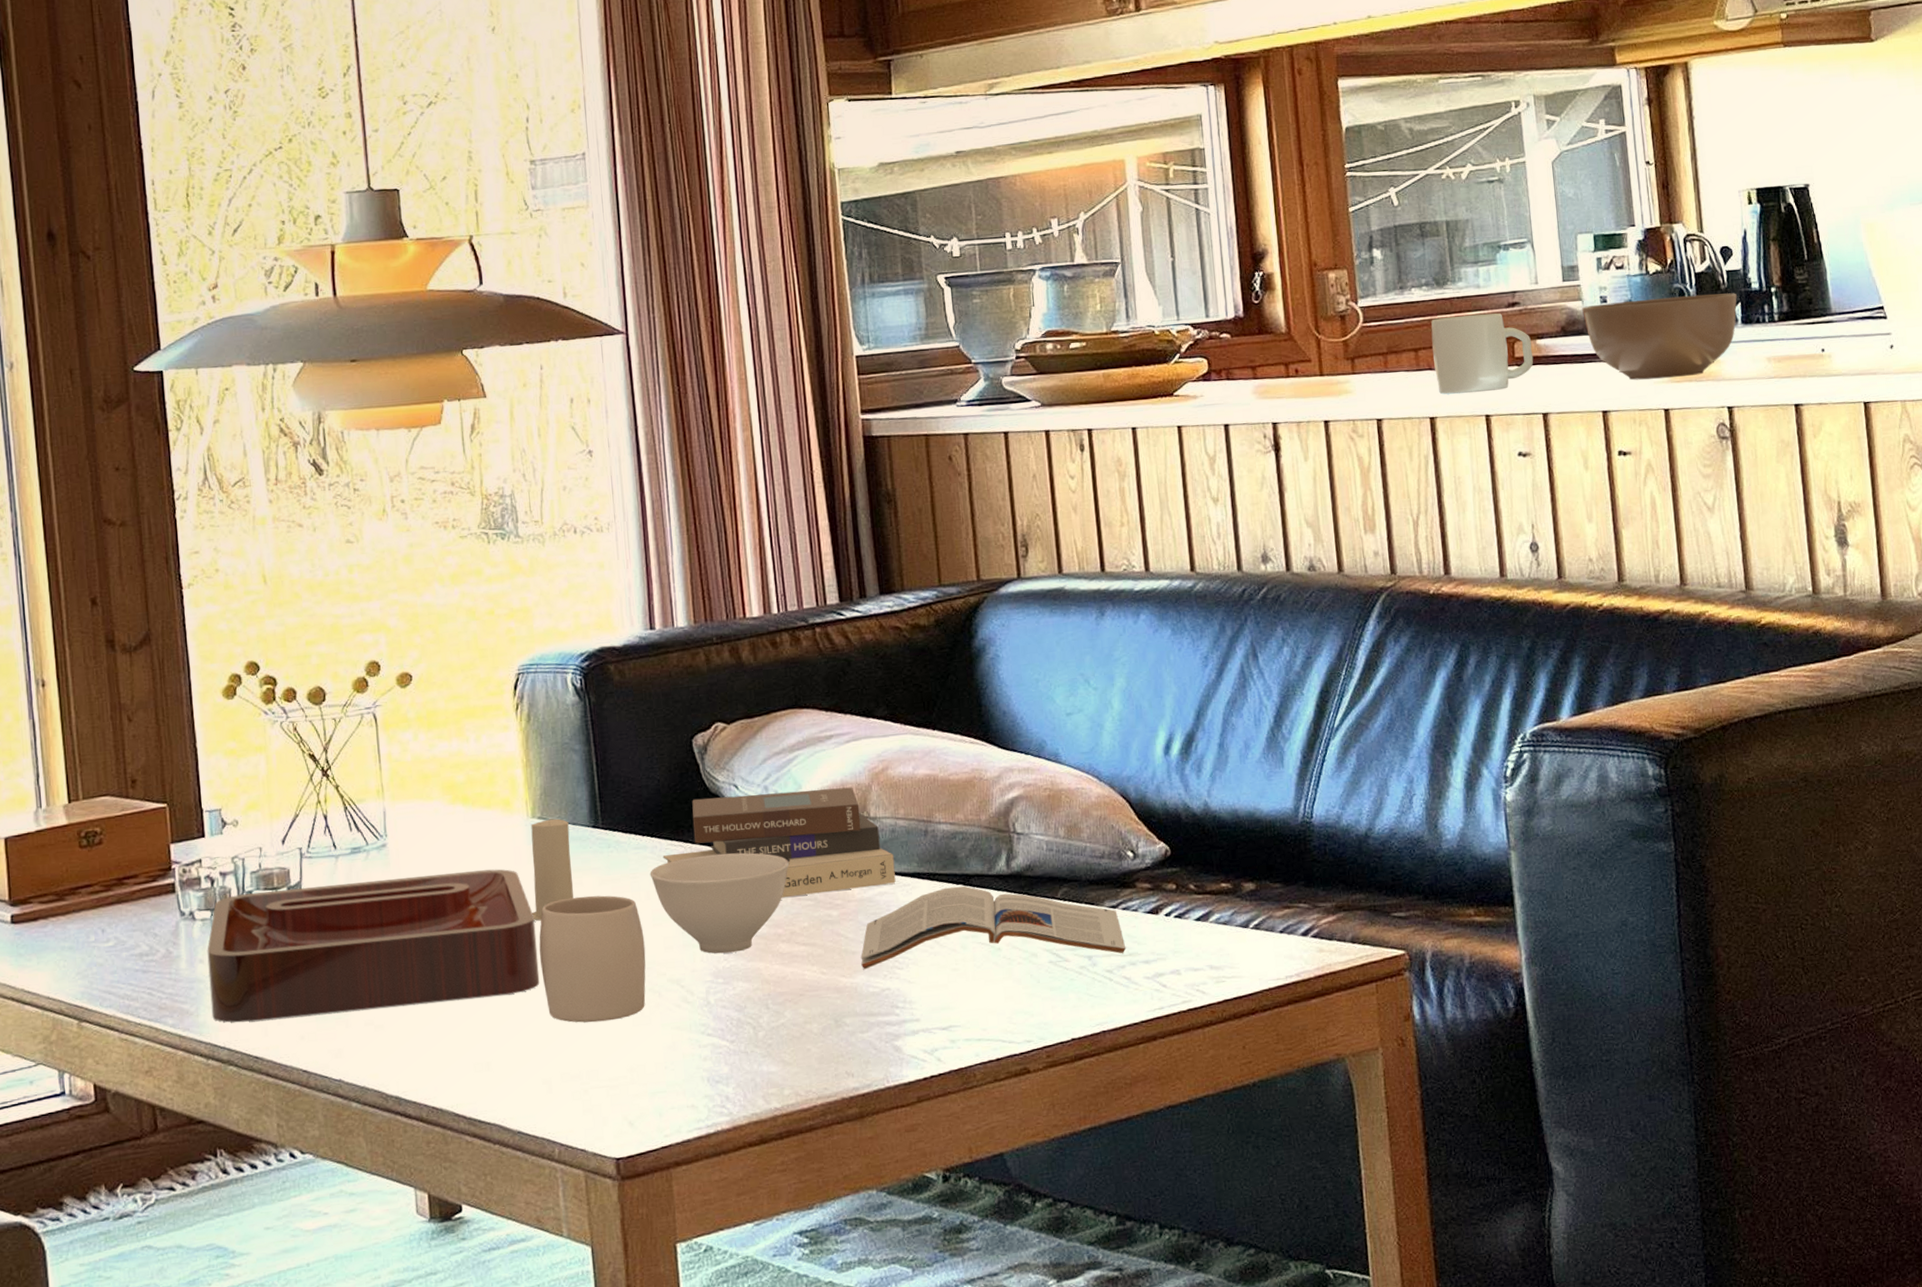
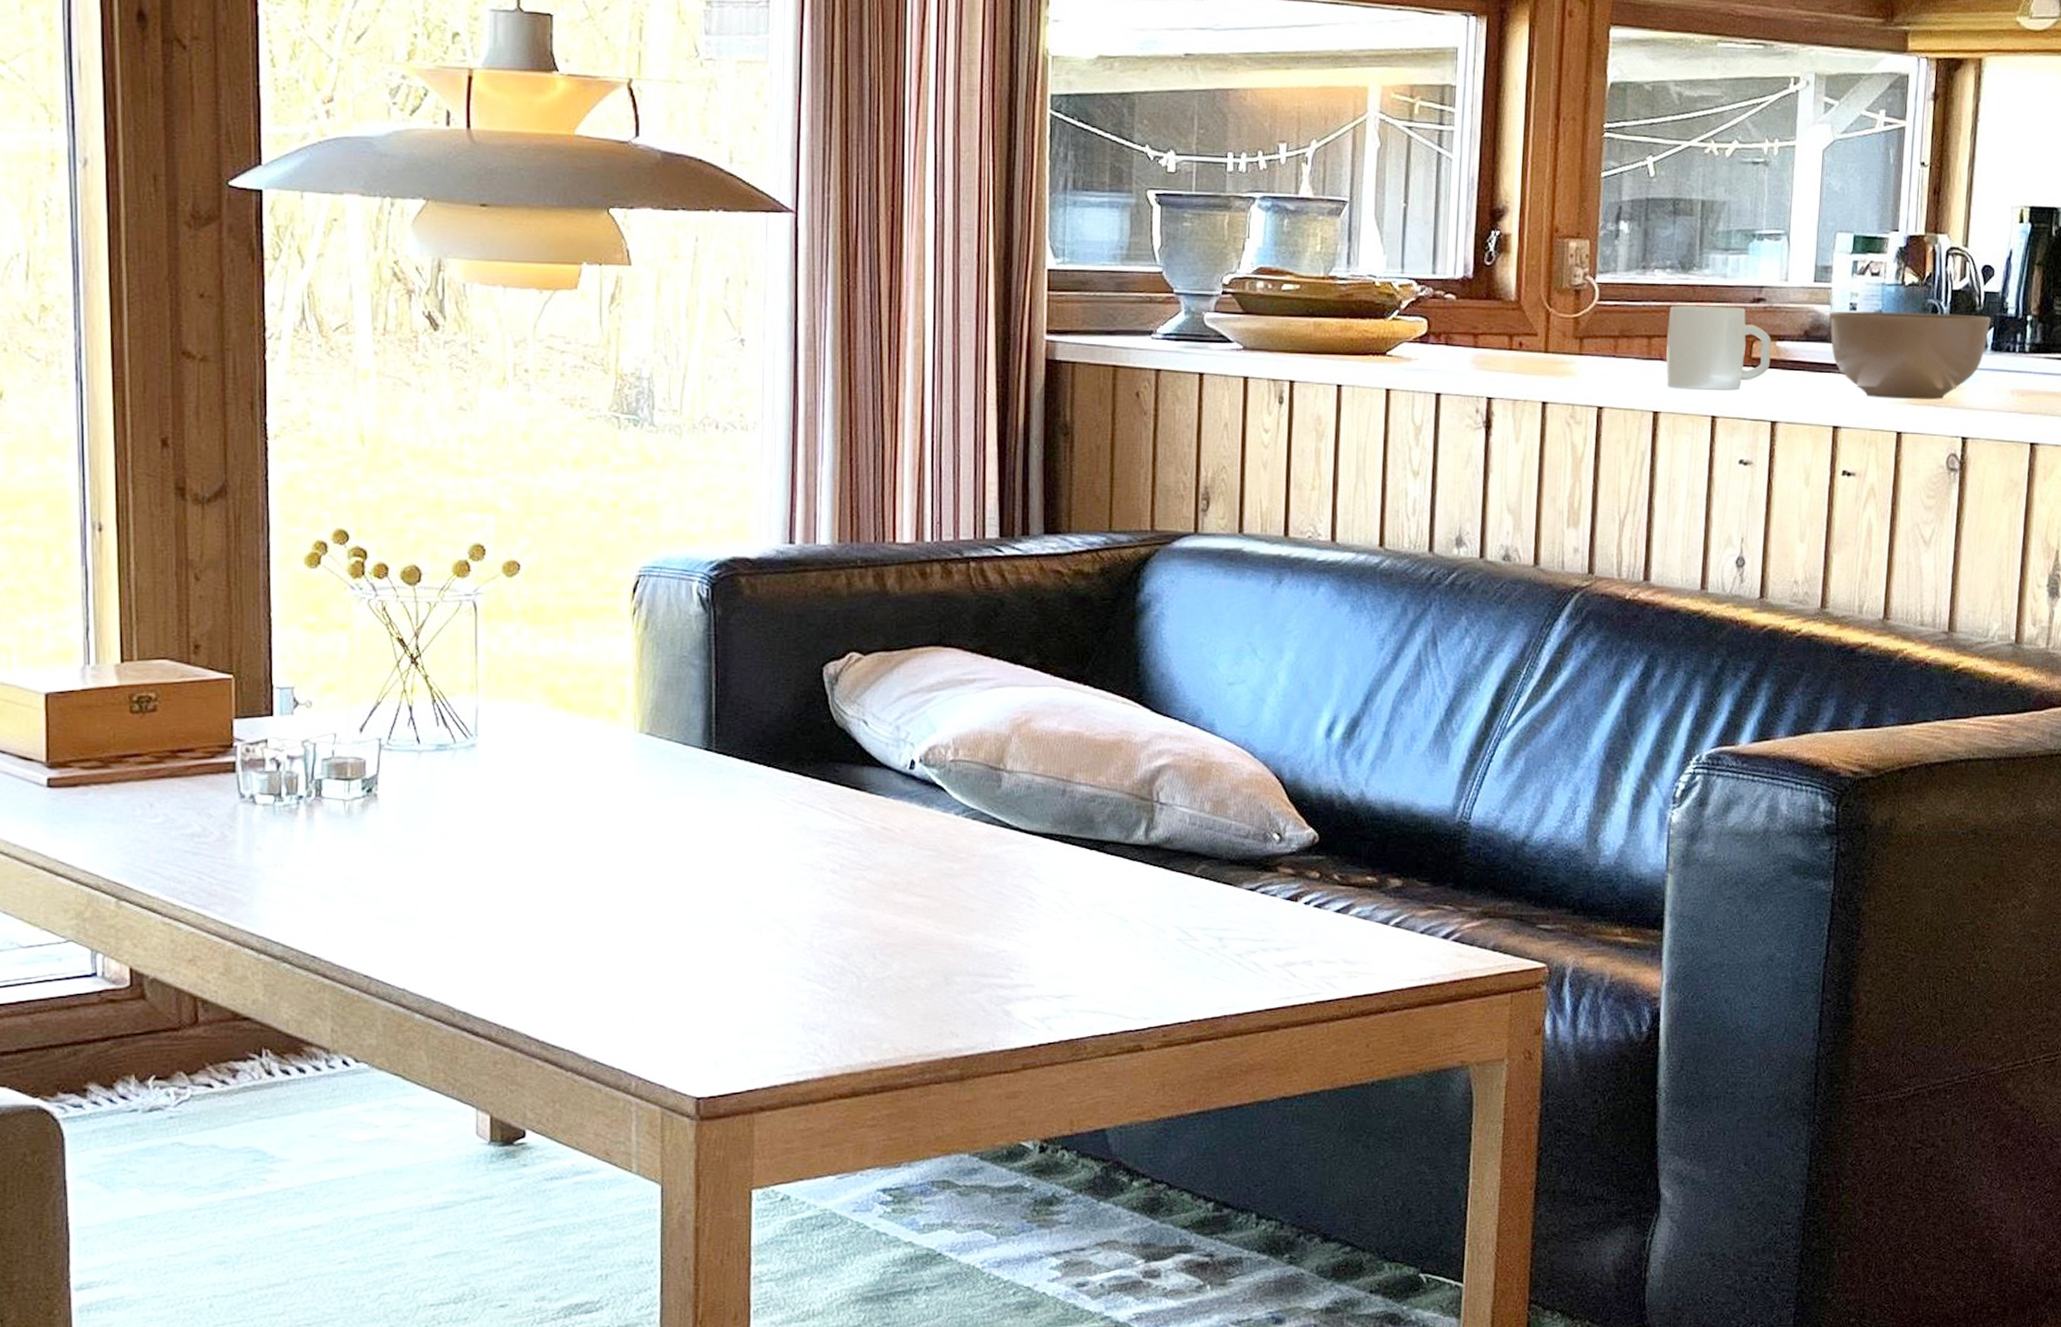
decorative tray: present [207,869,540,1023] -> none [267,782,633,918]
candle: present [531,818,573,921] -> none [630,736,679,843]
mug: present [539,895,646,1023] -> none [635,822,750,955]
bowl: present [650,852,790,954] -> none [762,792,915,897]
books: present [662,787,896,898] -> none [778,731,1027,846]
magazine: present [860,886,1125,970] -> none [979,852,1259,939]

